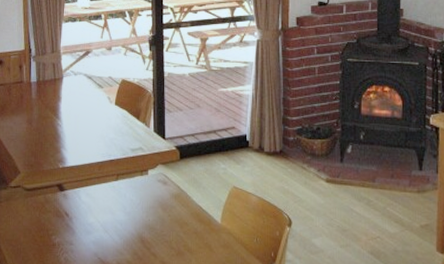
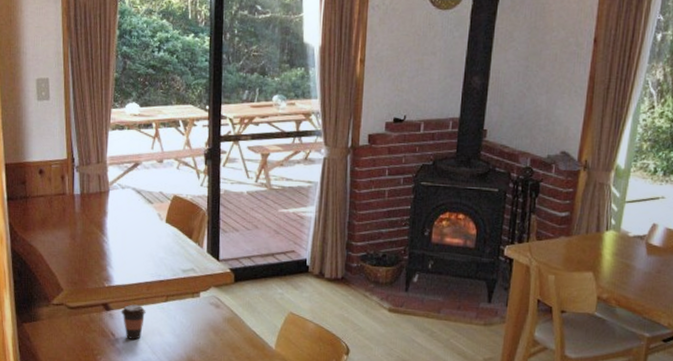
coffee cup: none [74,184,98,219] -> present [121,304,146,340]

